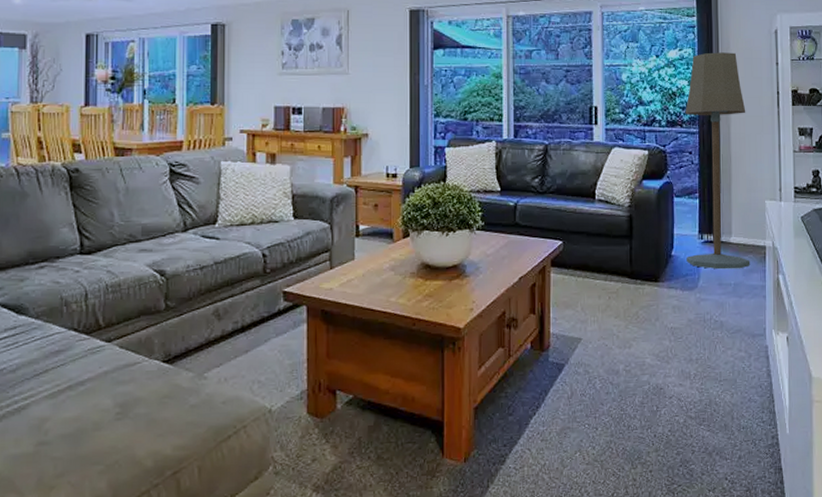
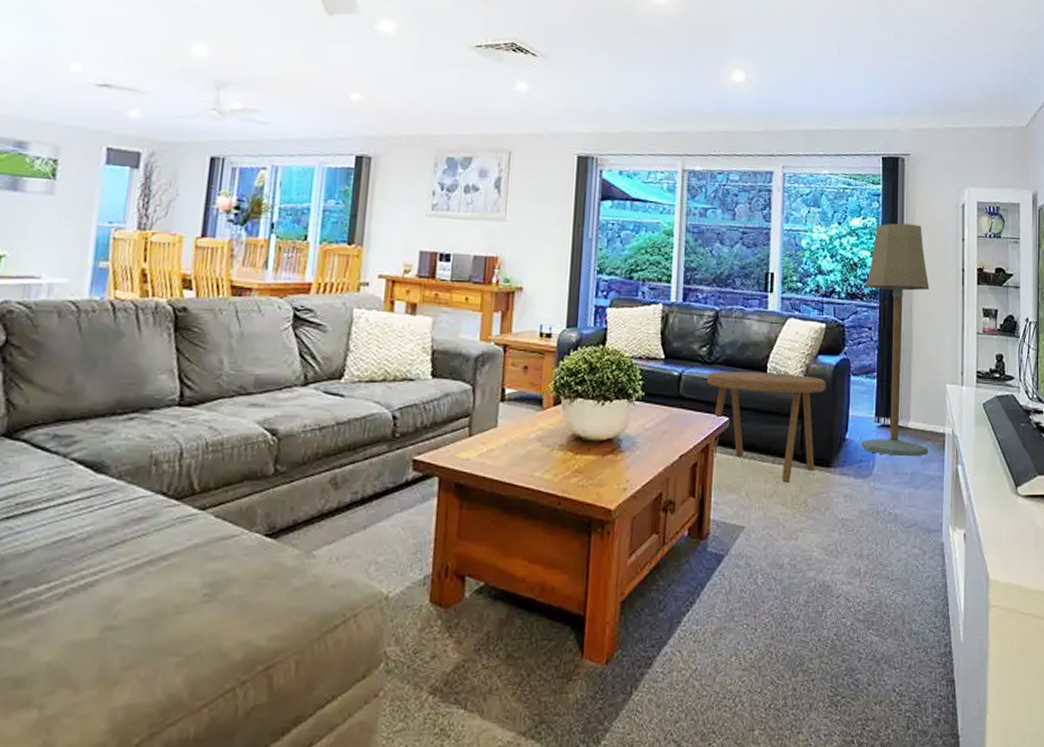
side table: none [541,198,651,298] -> present [707,371,826,483]

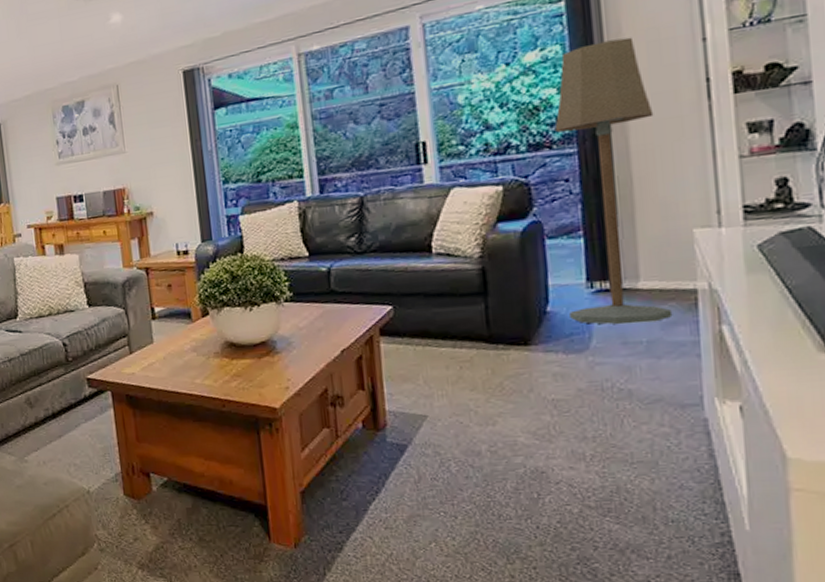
side table: present [707,371,826,483] -> none [360,248,513,367]

